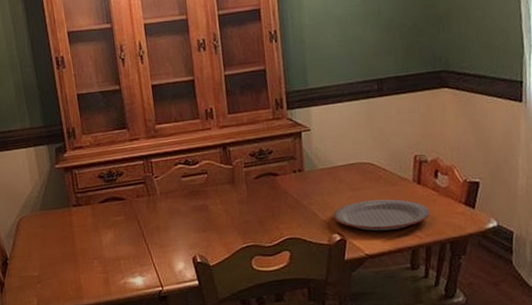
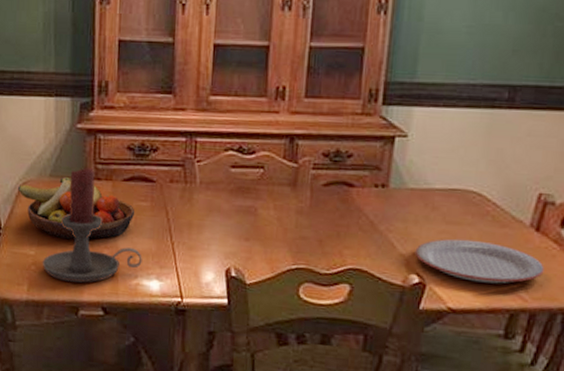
fruit bowl: none [16,207,114,258] -> present [18,176,135,239]
candle holder: none [45,198,126,292] -> present [42,168,142,283]

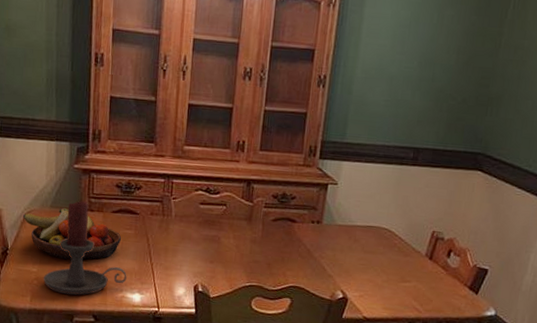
plate: present [415,238,544,284] -> none [340,264,435,299]

